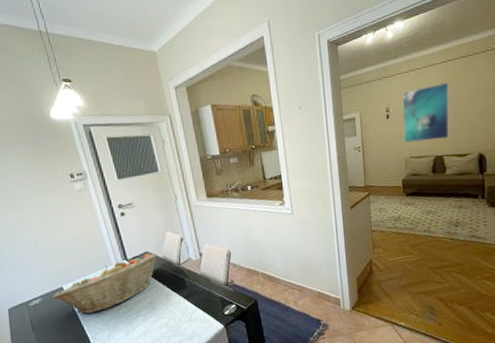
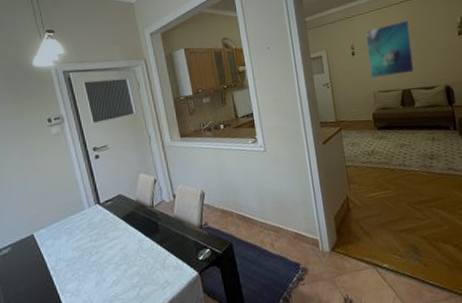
fruit basket: present [52,253,157,314] -> none [22,196,130,263]

